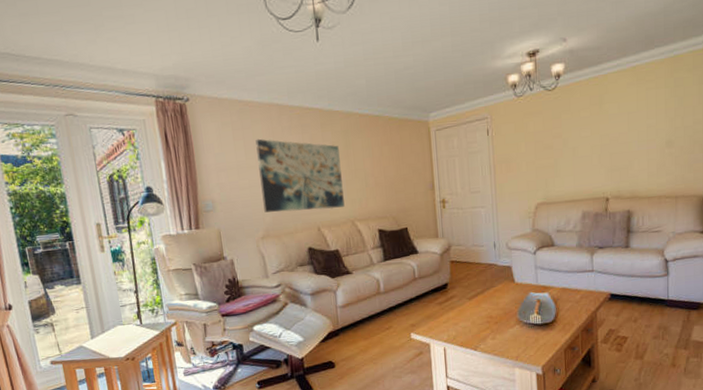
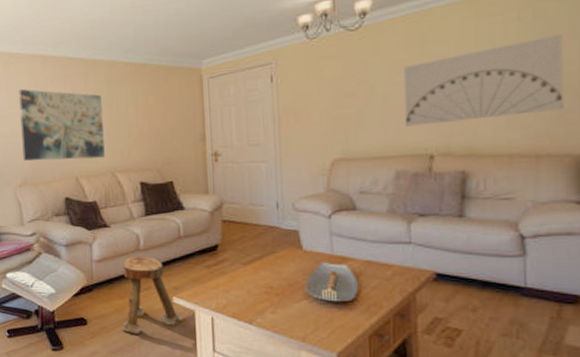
stool: none [365,299,418,371] -> present [121,257,181,334]
wall art: none [588,99,693,174] -> present [404,34,564,127]

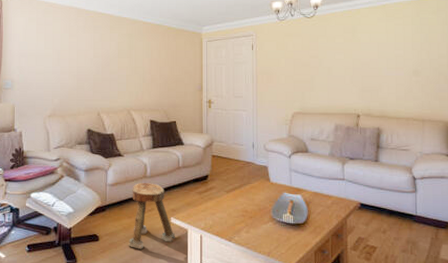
wall art: present [19,89,105,161] -> none [54,34,123,98]
wall art: present [404,34,564,127] -> none [342,37,439,92]

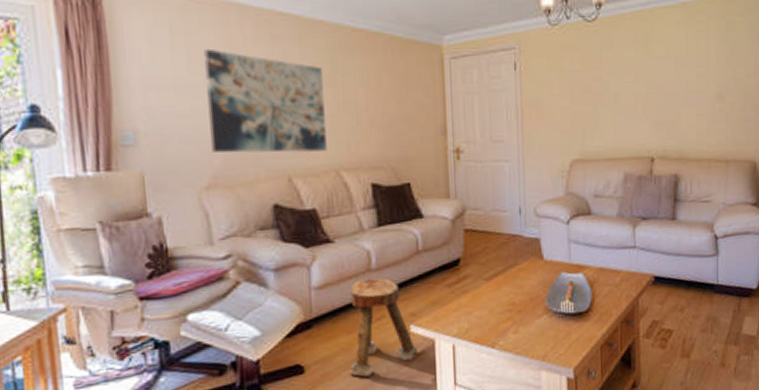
wall art: none [54,34,123,98] -> present [204,48,327,153]

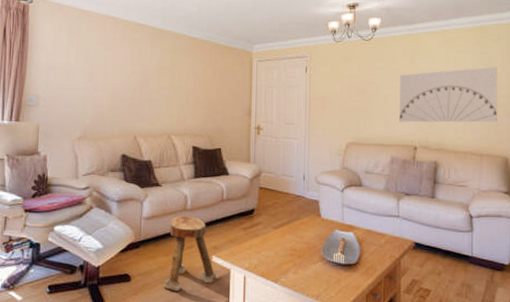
wall art: present [204,48,327,153] -> none [85,45,165,121]
wall art: none [632,48,745,128] -> present [399,66,498,123]

